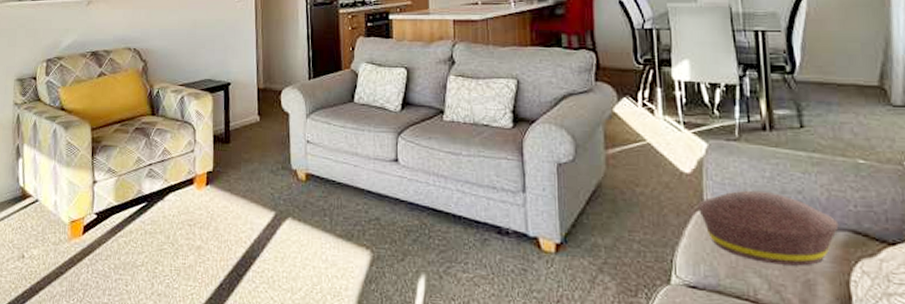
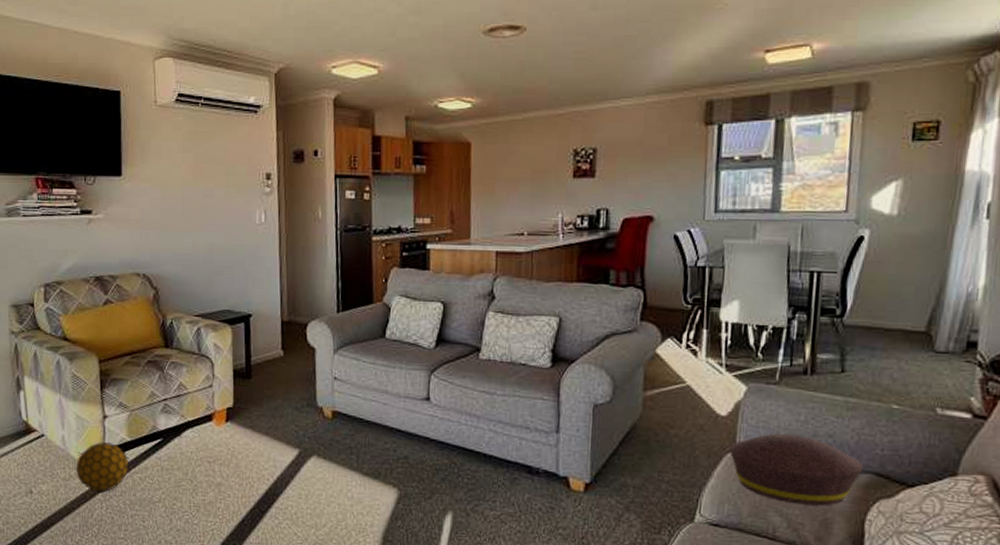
decorative ball: none [65,206,115,257] -> present [76,442,129,492]

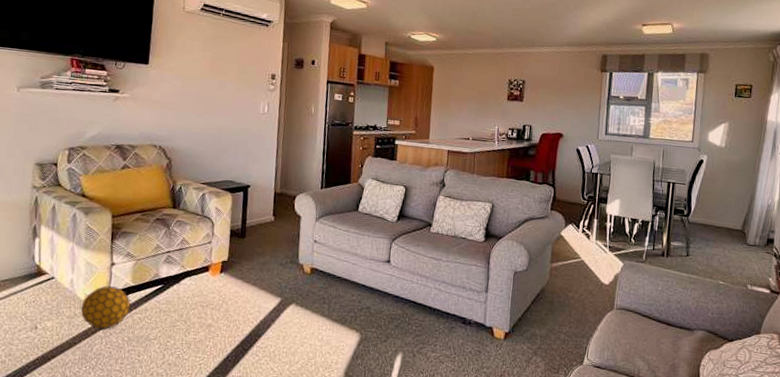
cushion: present [728,433,864,506] -> none [609,299,700,354]

